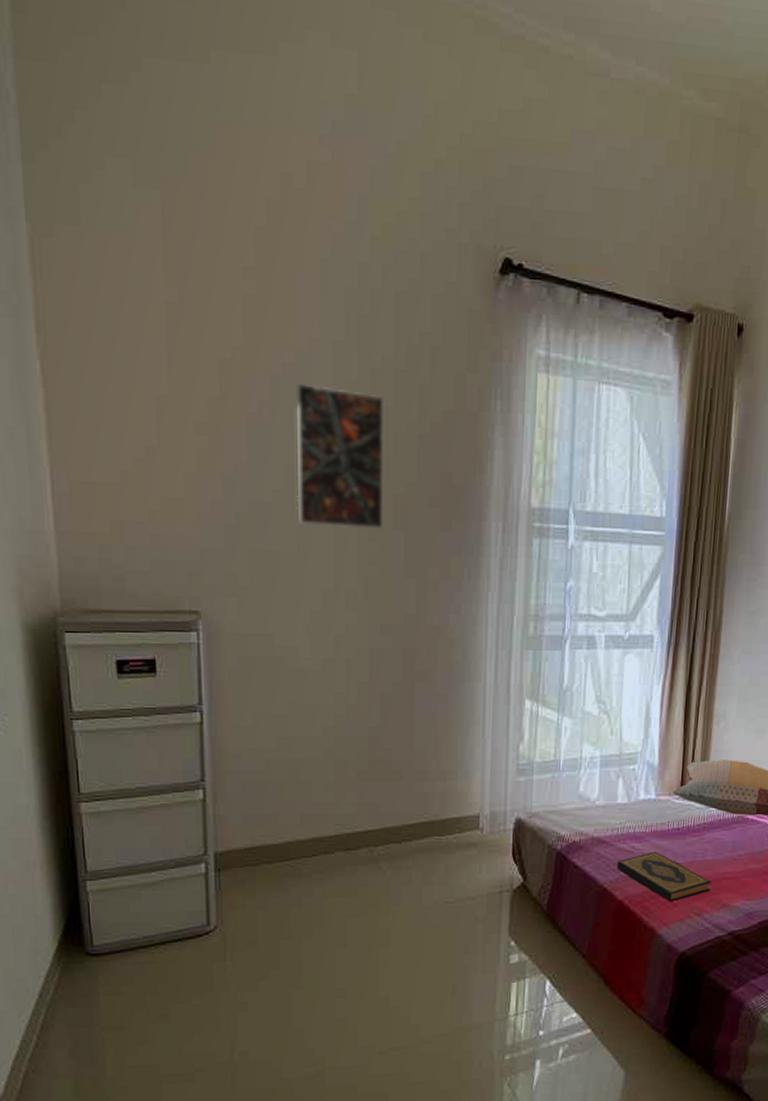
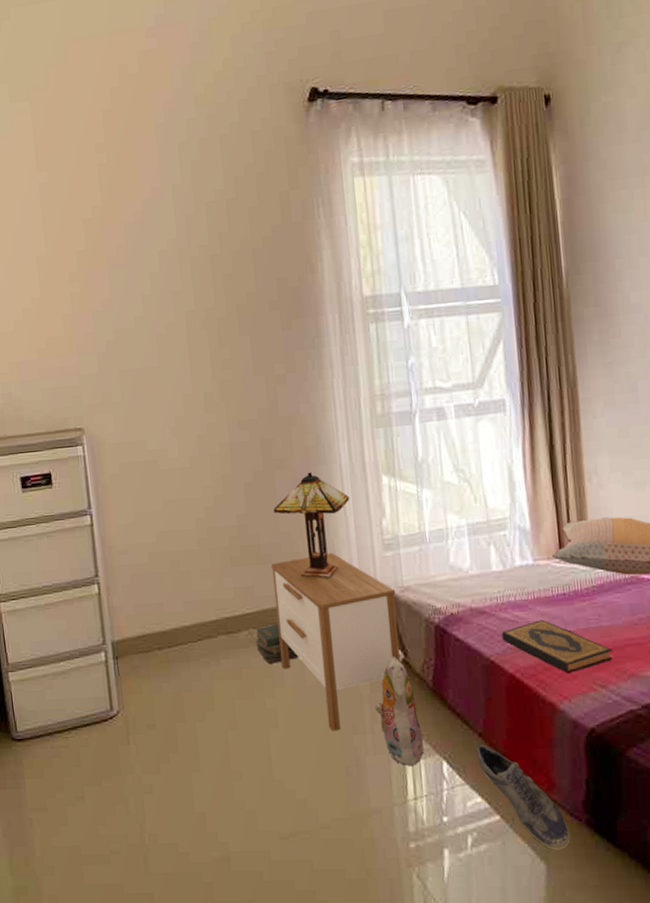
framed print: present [297,384,383,530] -> none [146,223,230,344]
book: none [375,842,419,883] -> present [255,623,299,664]
nightstand: none [400,774,524,951] -> present [271,553,401,731]
table lamp: none [410,688,489,799] -> present [274,472,349,578]
plush toy: none [488,880,531,984] -> present [374,656,425,766]
shoe: none [579,965,650,1059] -> present [477,744,571,850]

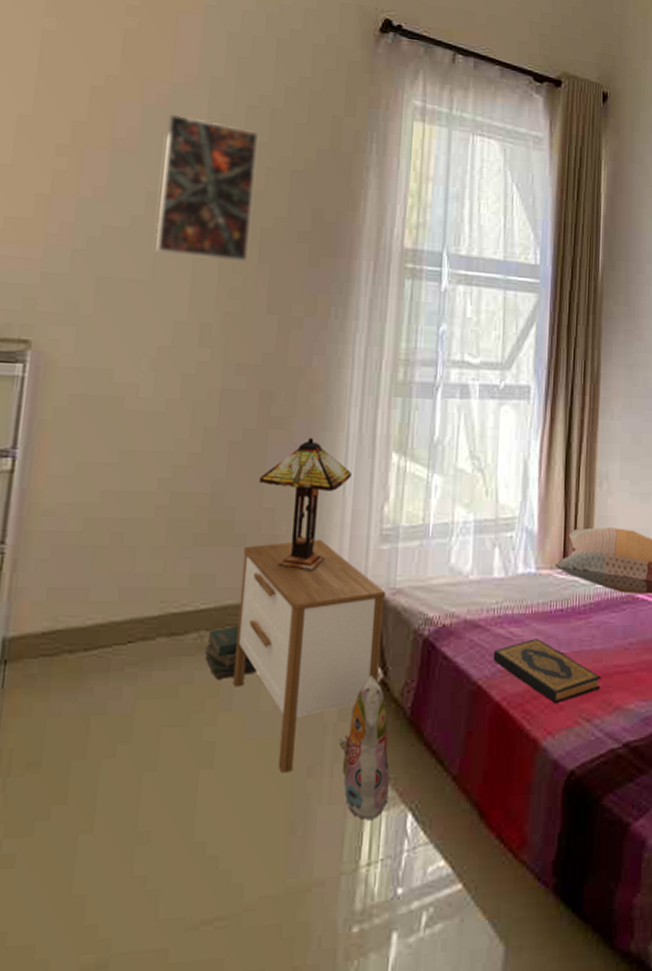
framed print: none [146,223,230,344] -> present [155,115,258,263]
shoe: present [477,744,571,850] -> none [447,790,535,926]

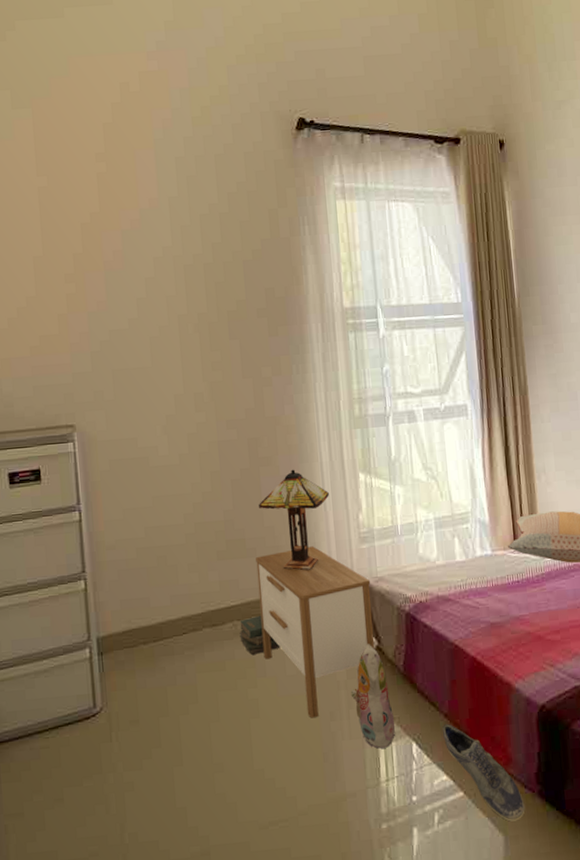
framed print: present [155,115,258,263] -> none [142,233,220,345]
shoe: none [447,790,535,926] -> present [443,724,525,822]
hardback book: present [493,639,601,704] -> none [464,605,559,655]

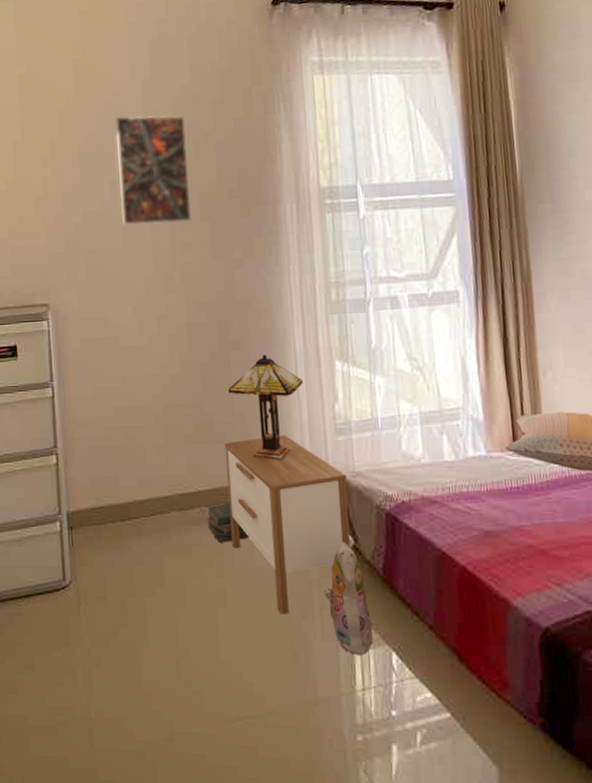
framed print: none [142,233,220,345] -> present [116,115,191,227]
shoe: present [443,724,525,822] -> none [427,637,525,754]

